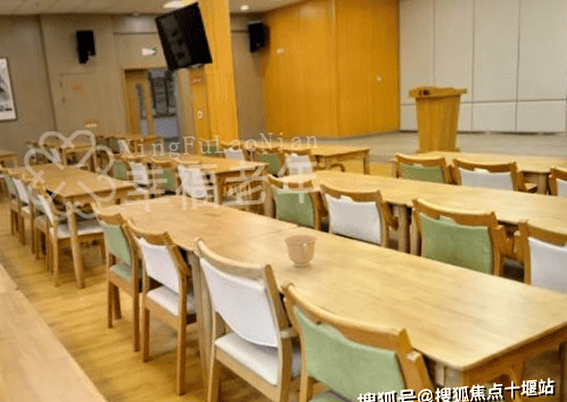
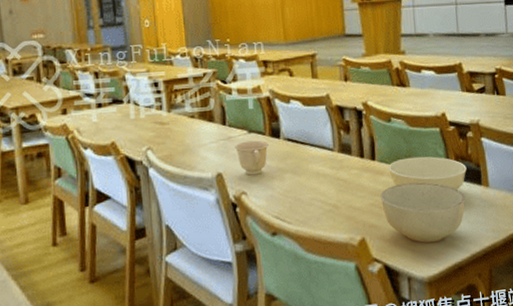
bowl: none [423,278,507,336] -> present [380,182,466,244]
bowl: none [434,253,511,287] -> present [388,156,467,190]

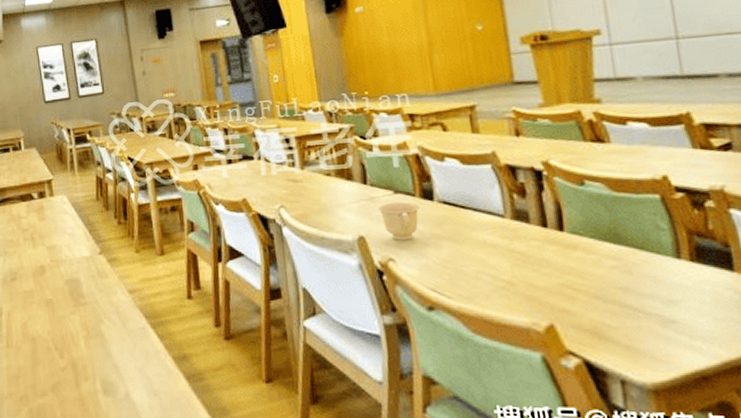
bowl: present [380,182,466,244] -> none [573,261,709,340]
bowl: present [388,156,467,190] -> none [584,229,708,275]

